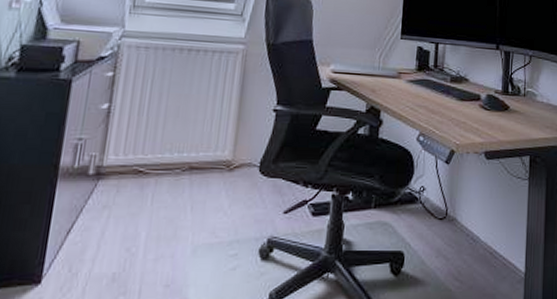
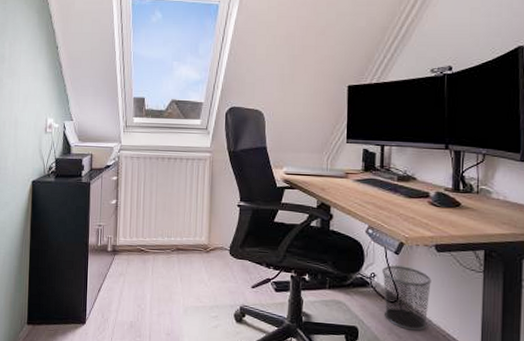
waste bin: none [432,176,480,250] -> present [382,265,431,331]

